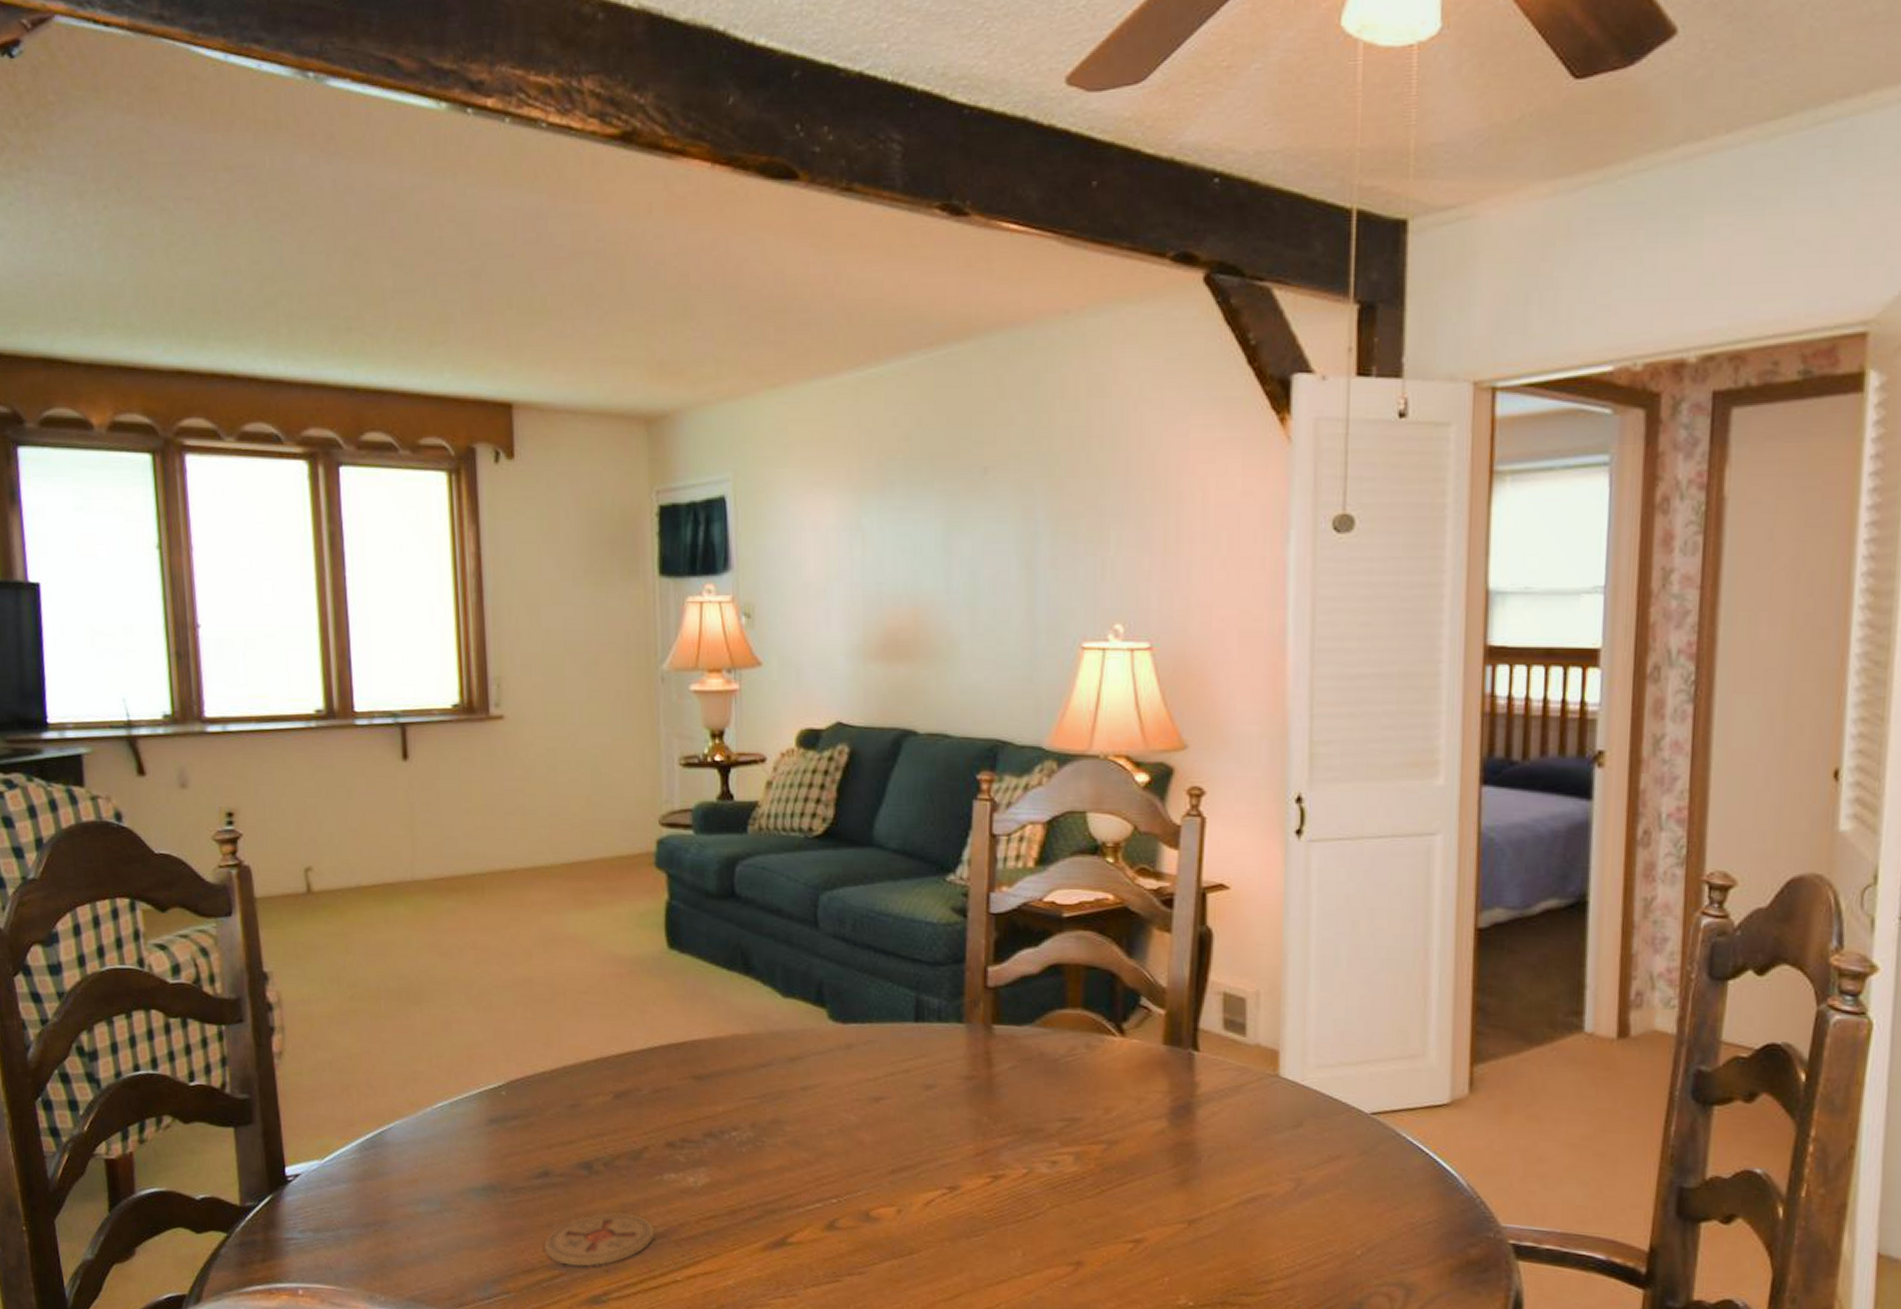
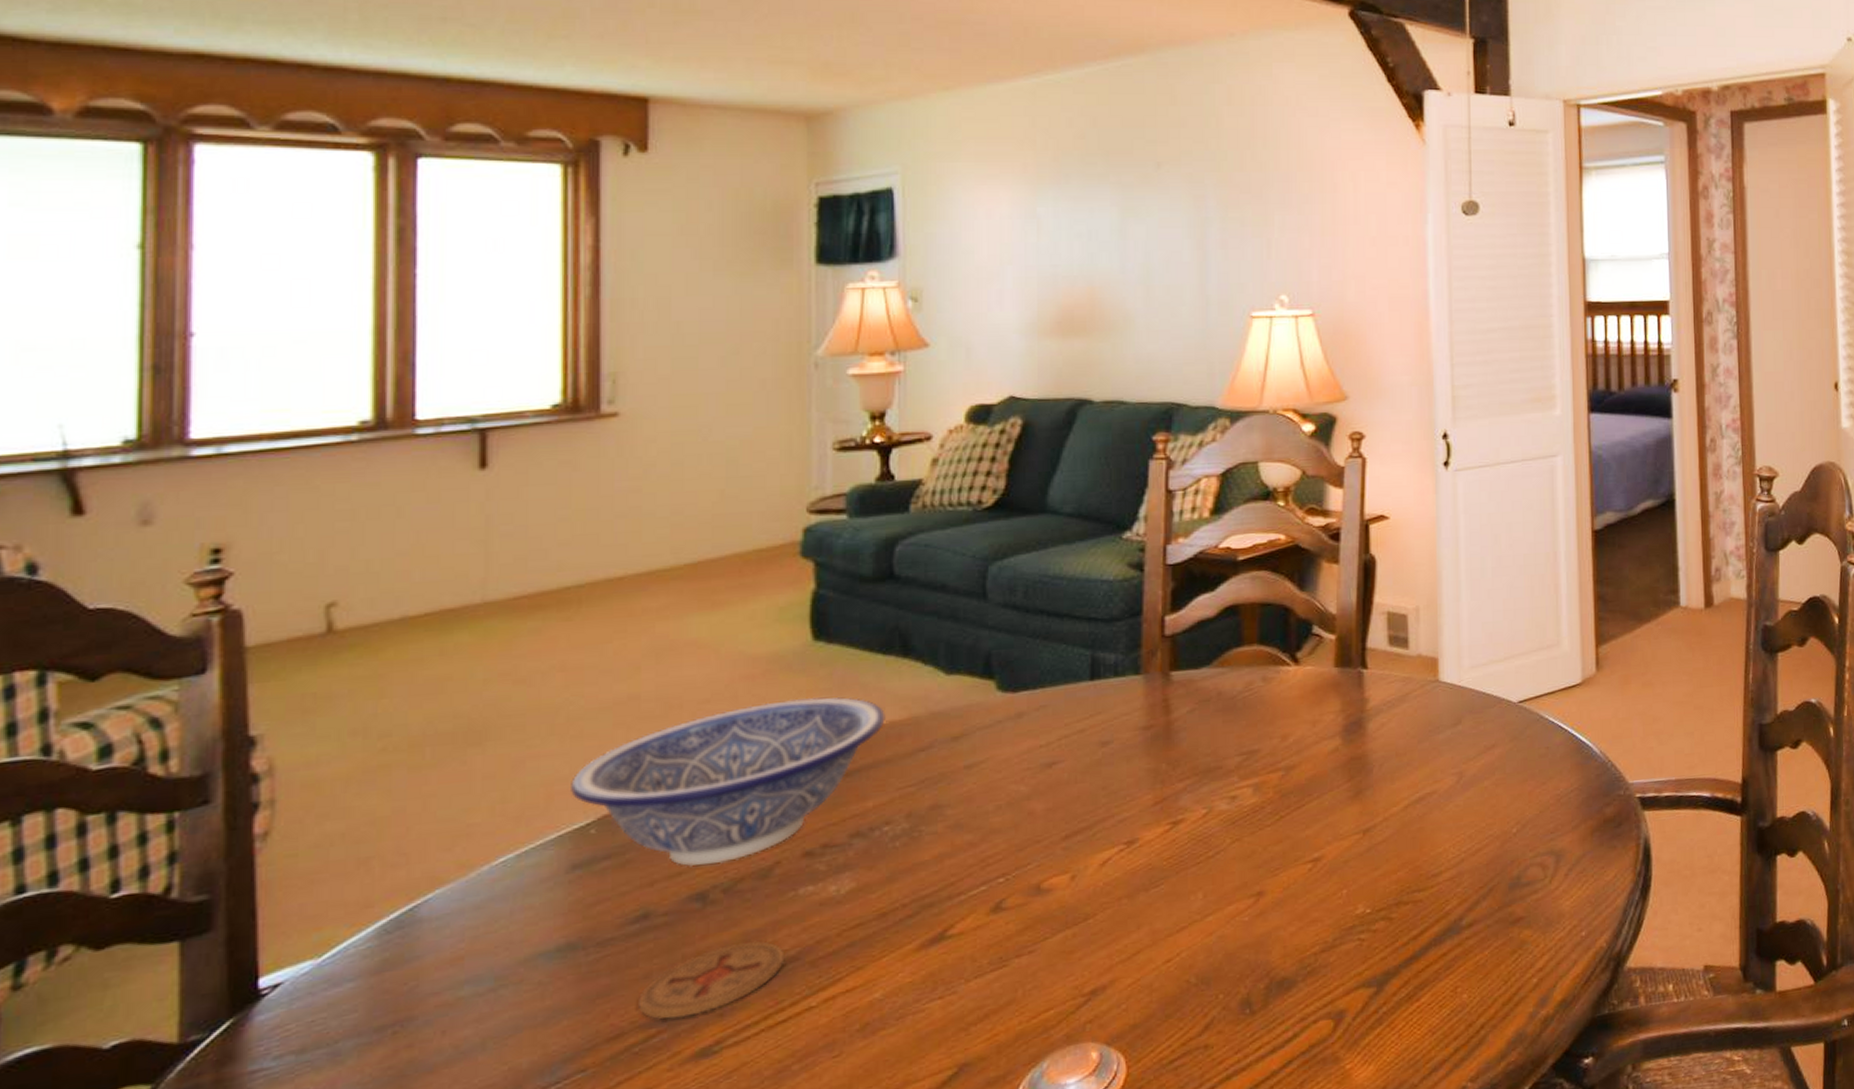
decorative bowl: none [485,1001,731,1140] -> present [571,697,886,867]

